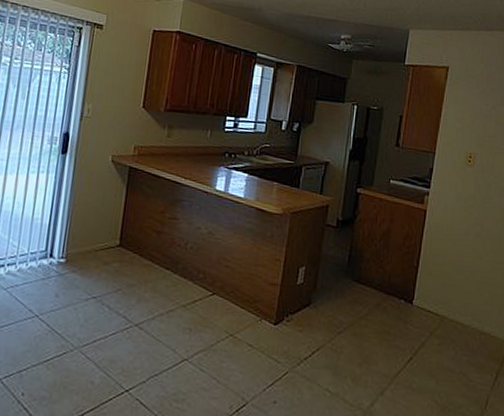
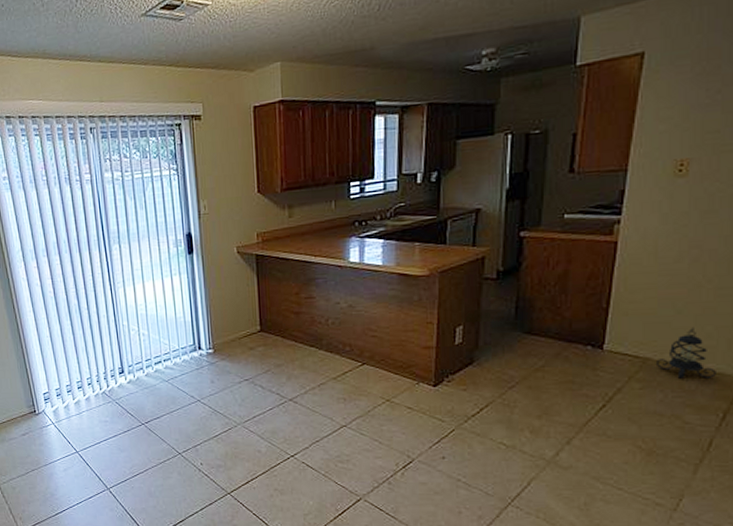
lantern: none [449,292,491,340] -> present [655,327,716,379]

